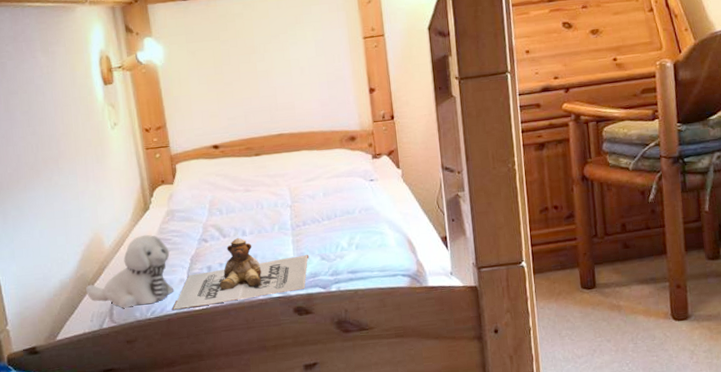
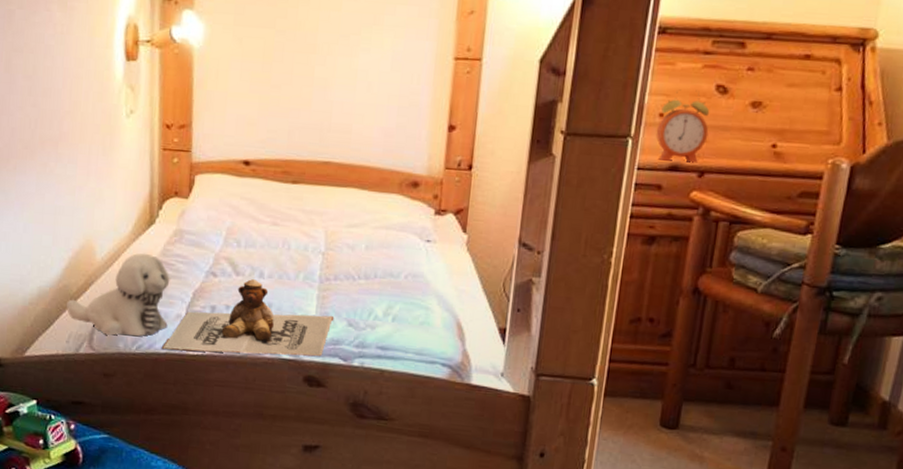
alarm clock: none [526,29,566,85] -> present [656,89,710,163]

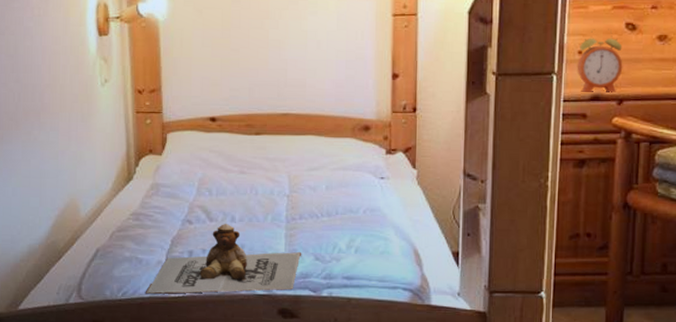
plush toy: present [66,253,170,337] -> none [54,207,150,284]

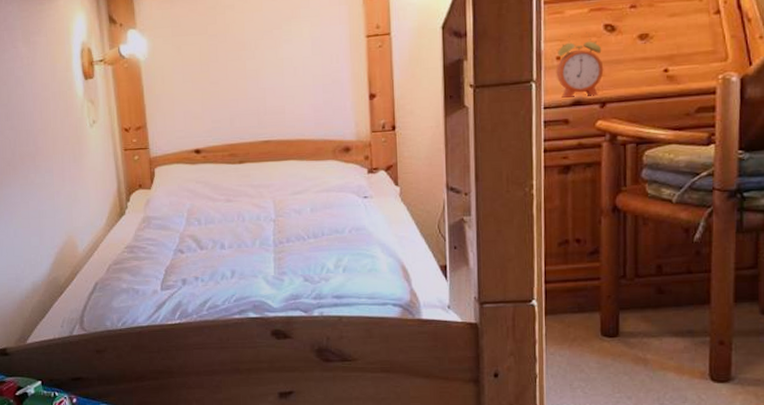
teddy bear: present [145,224,302,295] -> none [143,251,292,323]

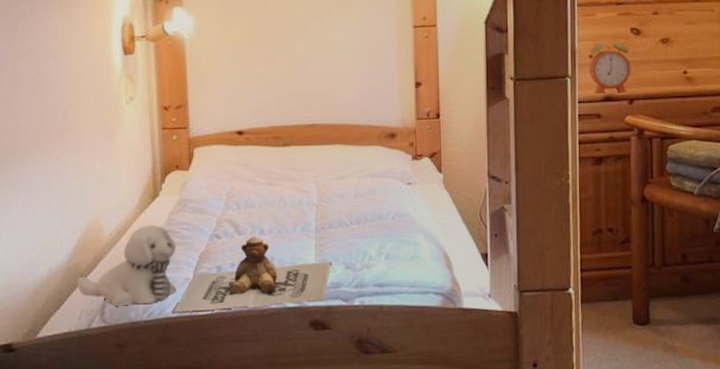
plush toy: none [57,241,147,316] -> present [76,224,177,307]
teddy bear: none [143,251,292,323] -> present [172,237,333,314]

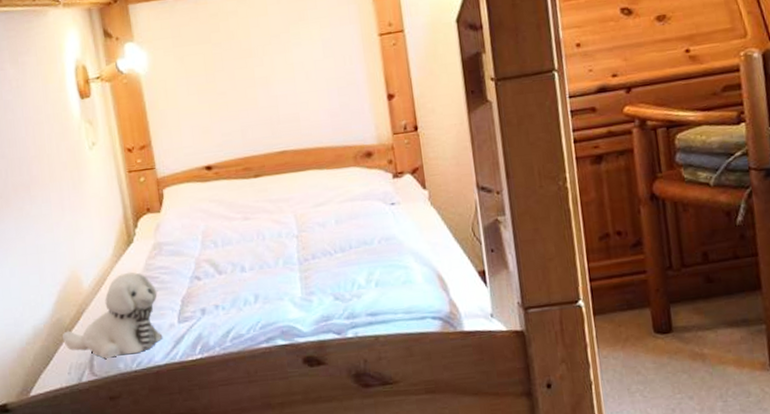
teddy bear: present [172,237,333,314] -> none [160,275,321,362]
alarm clock: present [588,34,631,93] -> none [577,17,626,85]

